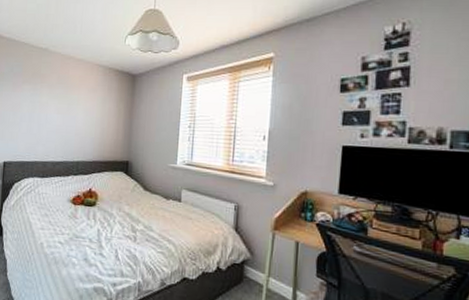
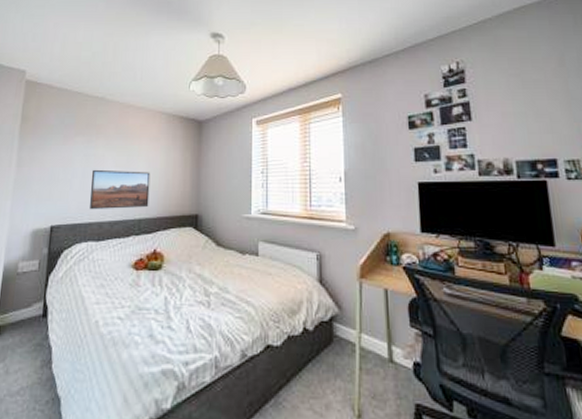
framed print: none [36,115,88,152] -> present [90,169,151,210]

